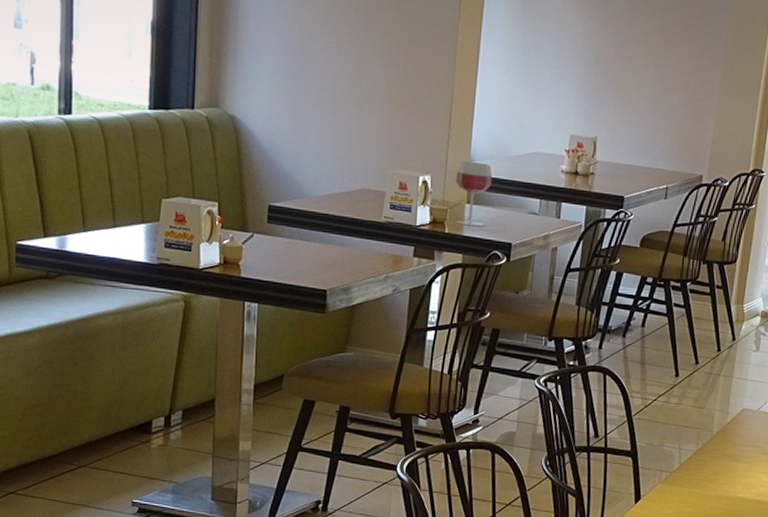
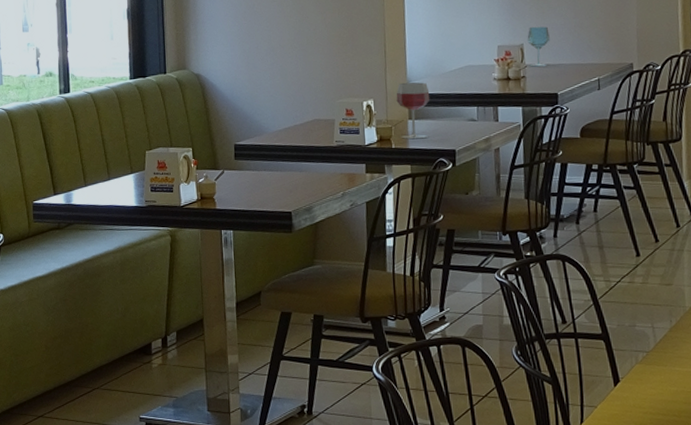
wine glass: none [600,119,625,166] -> present [527,26,550,68]

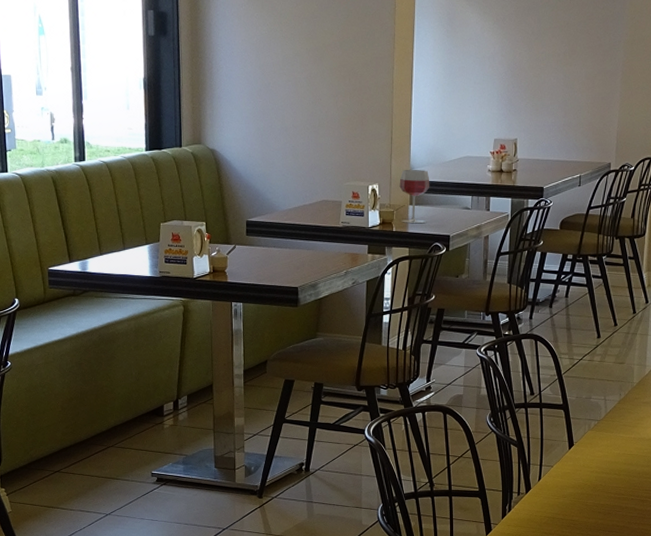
wine glass: present [527,26,550,68] -> none [521,122,541,162]

